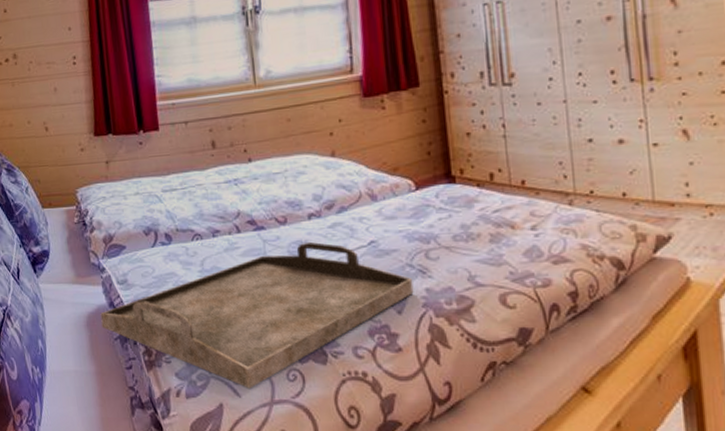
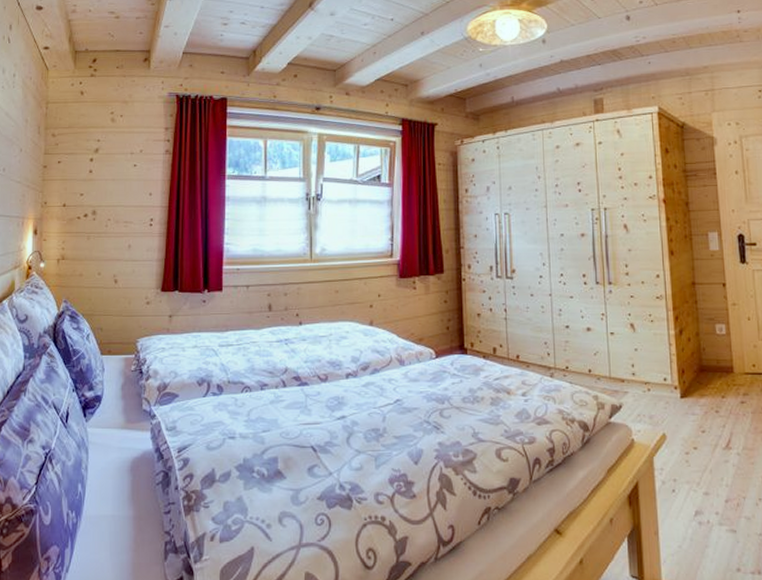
serving tray: present [100,241,414,389] -> none [145,398,429,532]

